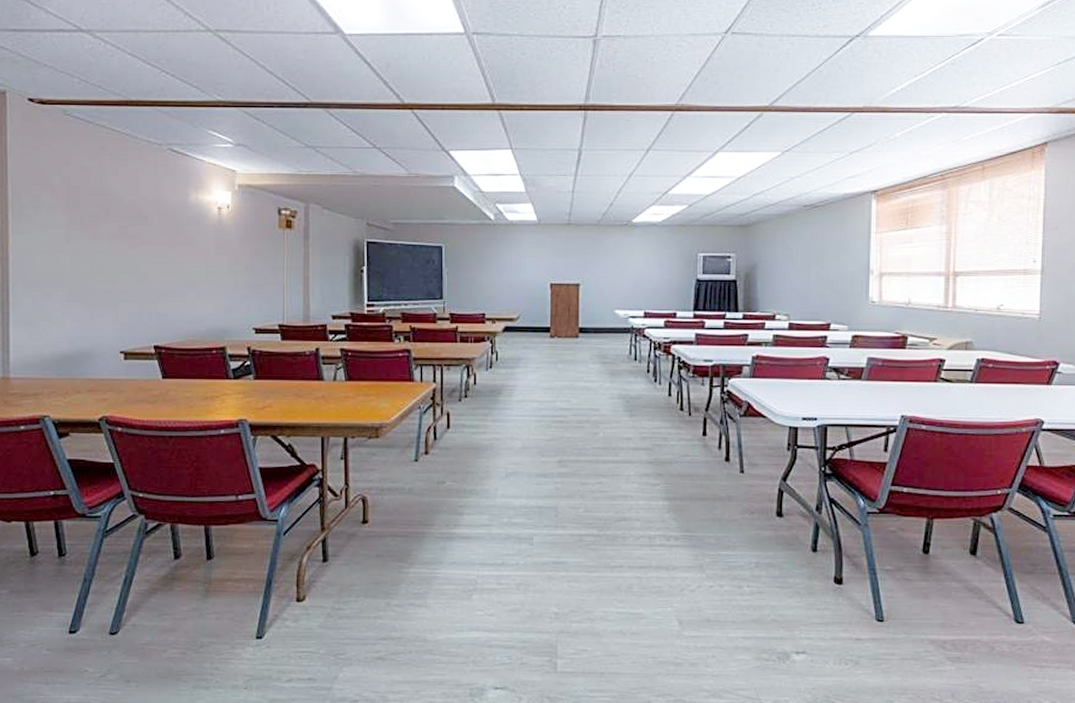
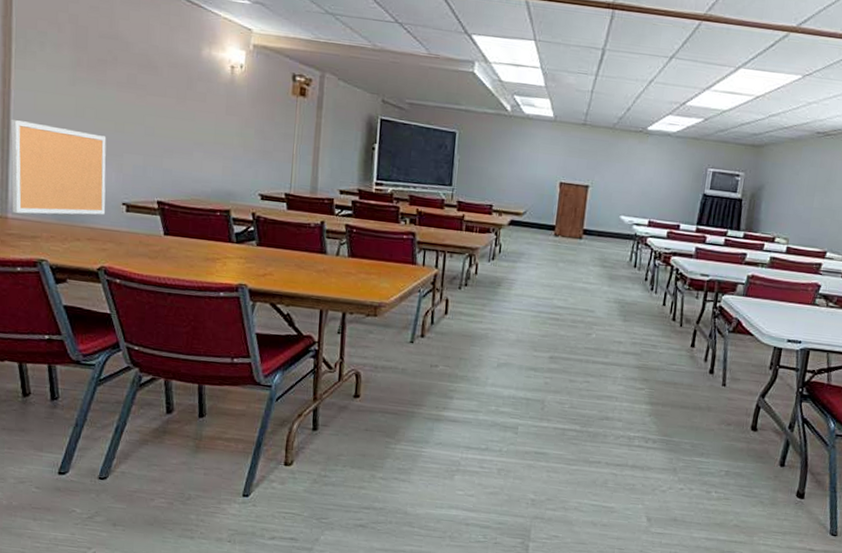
bulletin board: none [10,283,105,372] -> present [11,120,107,215]

